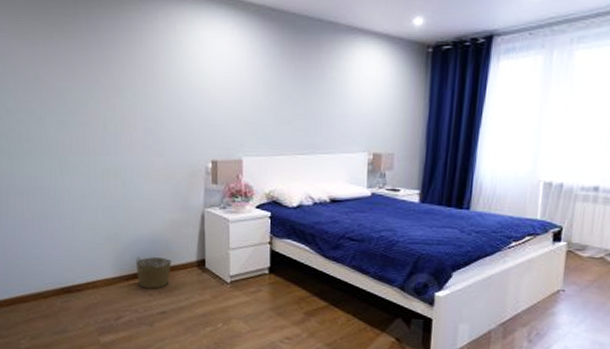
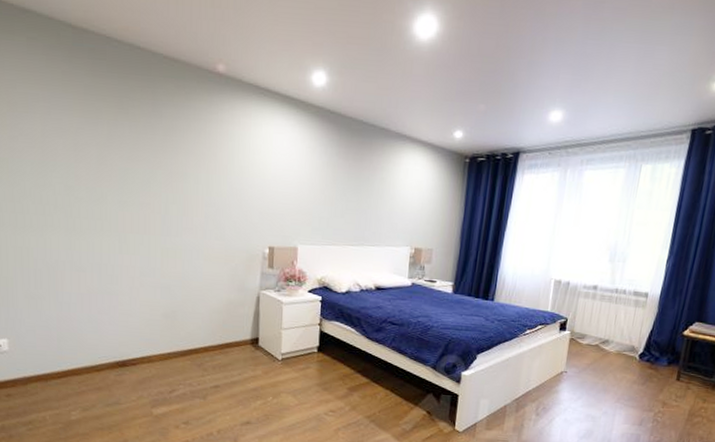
basket: present [136,256,172,289] -> none [192,333,227,365]

